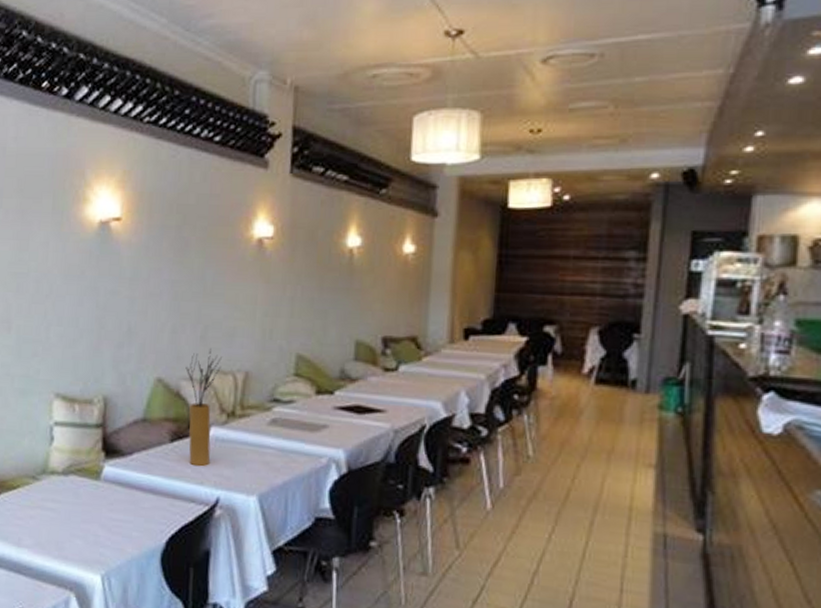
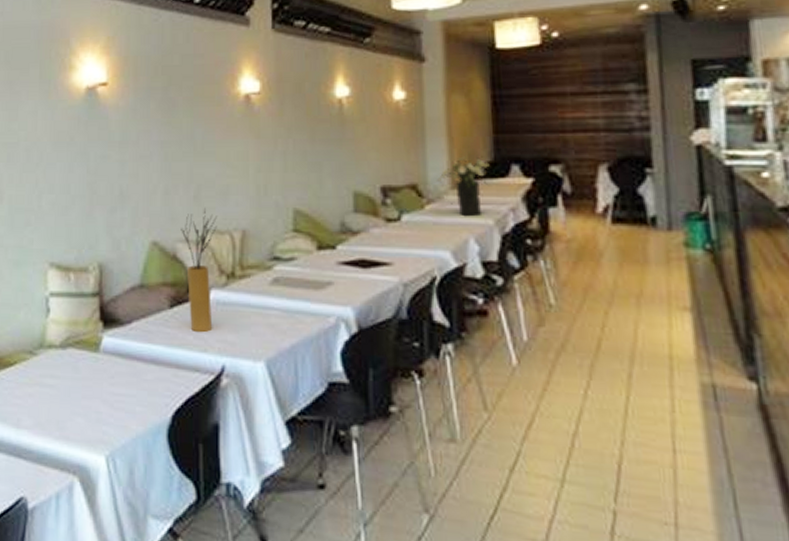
flower arrangement: none [436,312,488,371] -> present [437,156,491,217]

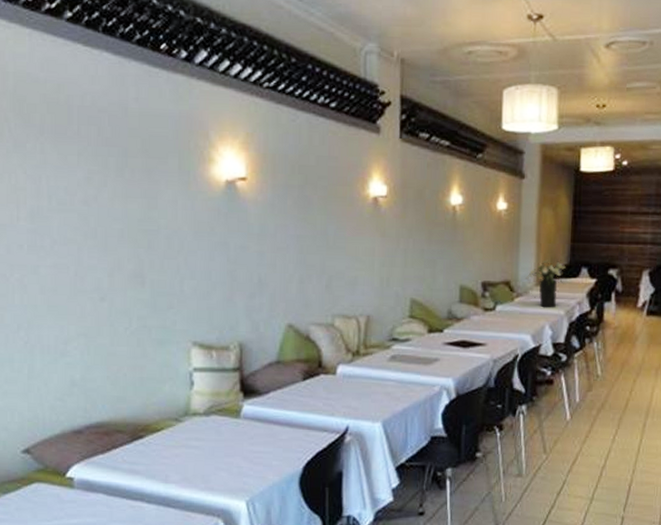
vase: present [181,208,217,333] -> none [313,296,346,401]

